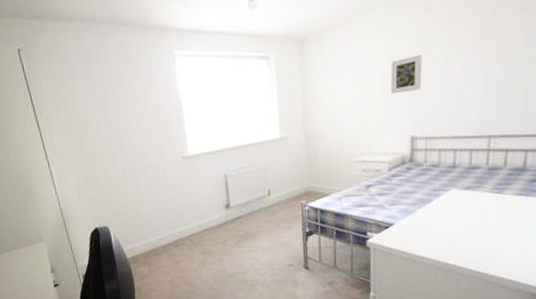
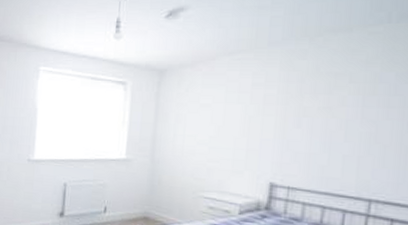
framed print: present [391,54,422,95] -> none [252,101,292,137]

